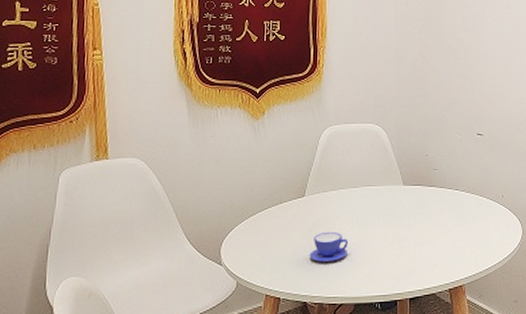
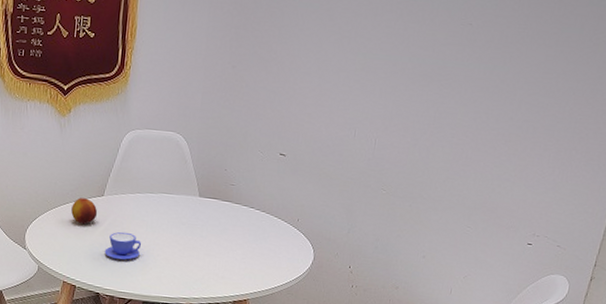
fruit: none [271,201,299,230] -> present [71,197,98,225]

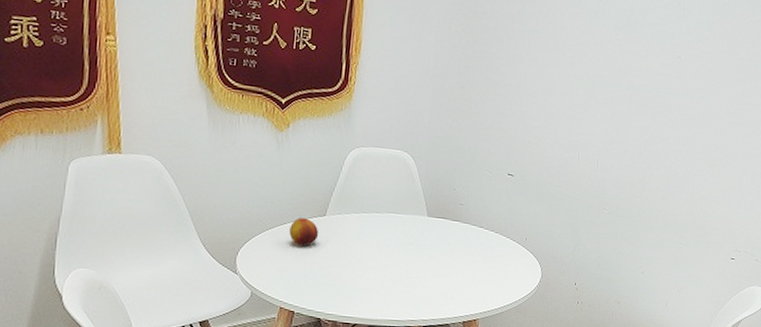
teacup: present [104,231,142,260] -> none [326,253,367,282]

